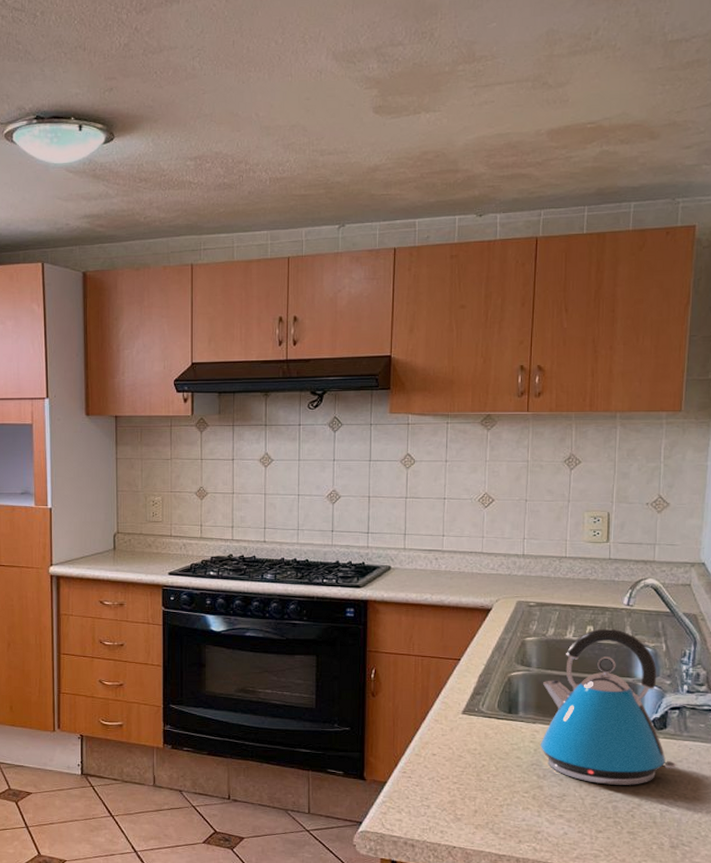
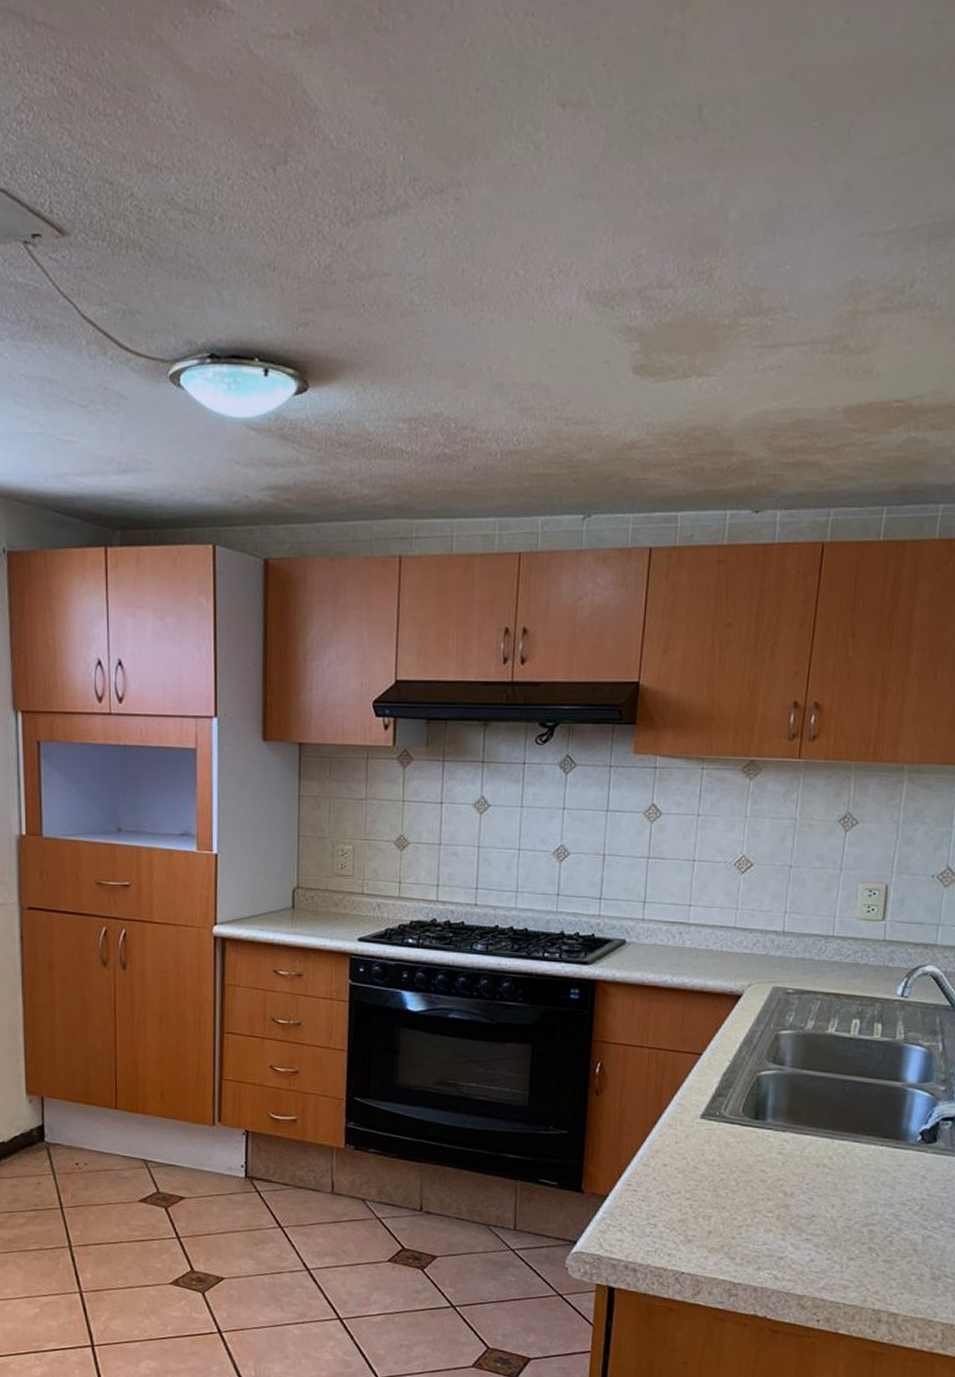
kettle: present [541,628,677,785] -> none [790,1022,946,1207]

